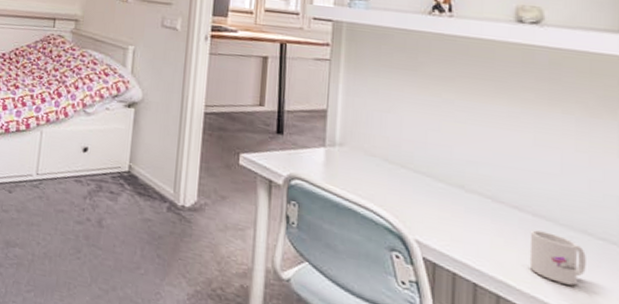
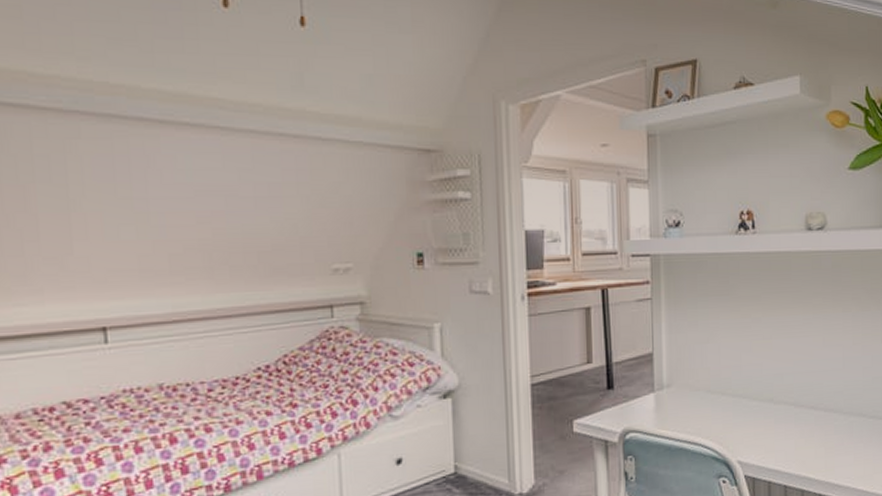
mug: present [529,229,586,286] -> none [823,422,862,465]

